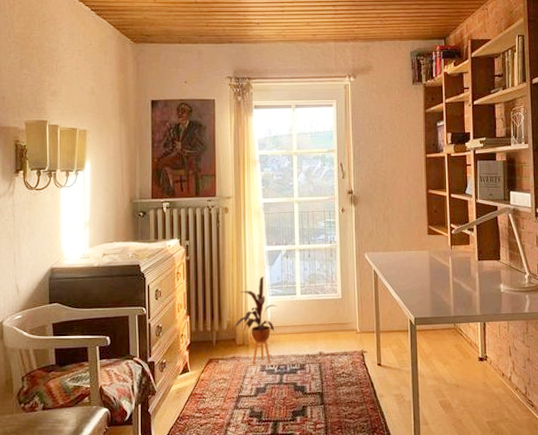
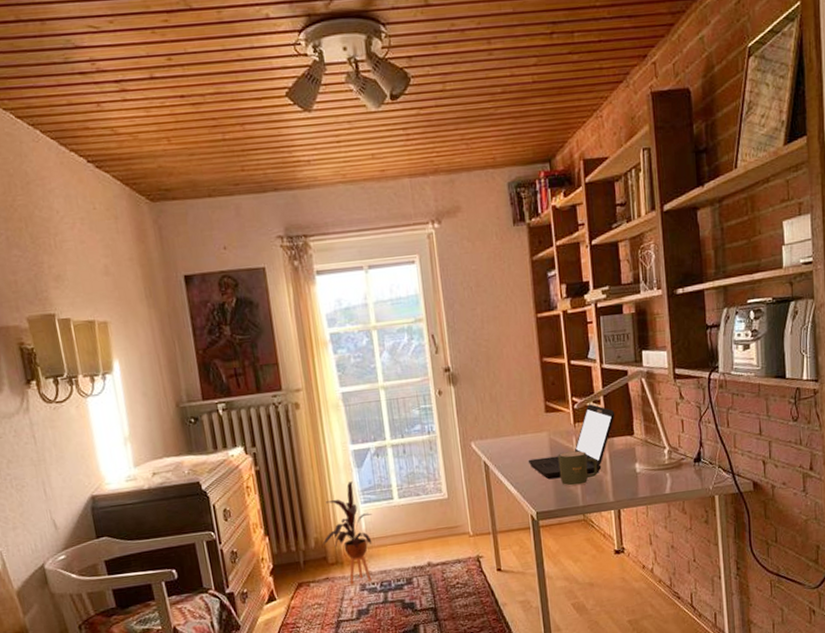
laptop: none [410,231,485,290] -> present [528,404,615,479]
mug: none [436,269,469,299] -> present [558,450,598,487]

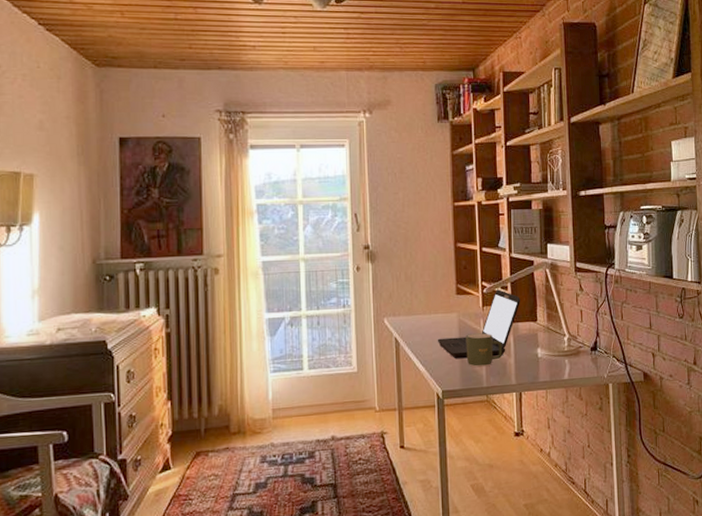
house plant: present [321,481,373,585] -> none [225,349,281,456]

